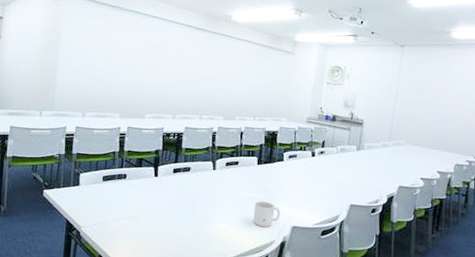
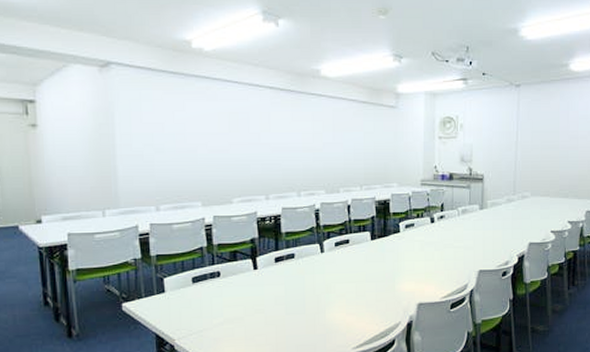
mug: present [253,201,280,228] -> none [373,280,403,309]

